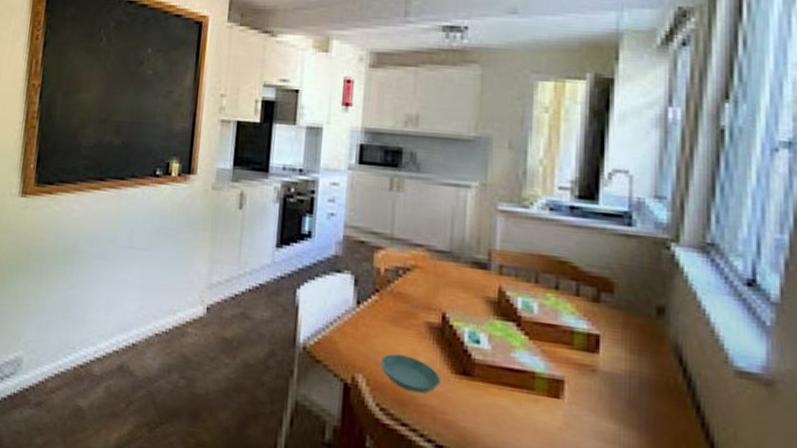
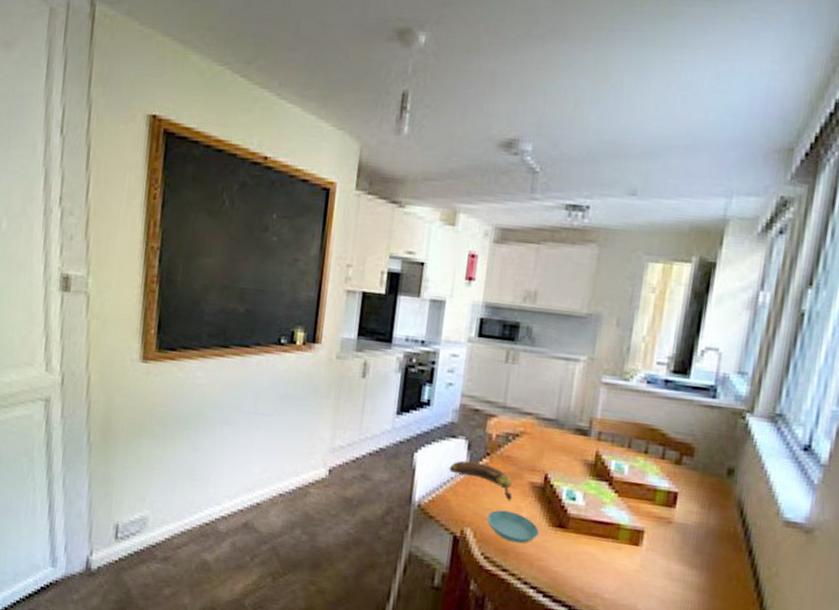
banana: none [335,297,407,343] -> present [448,460,513,501]

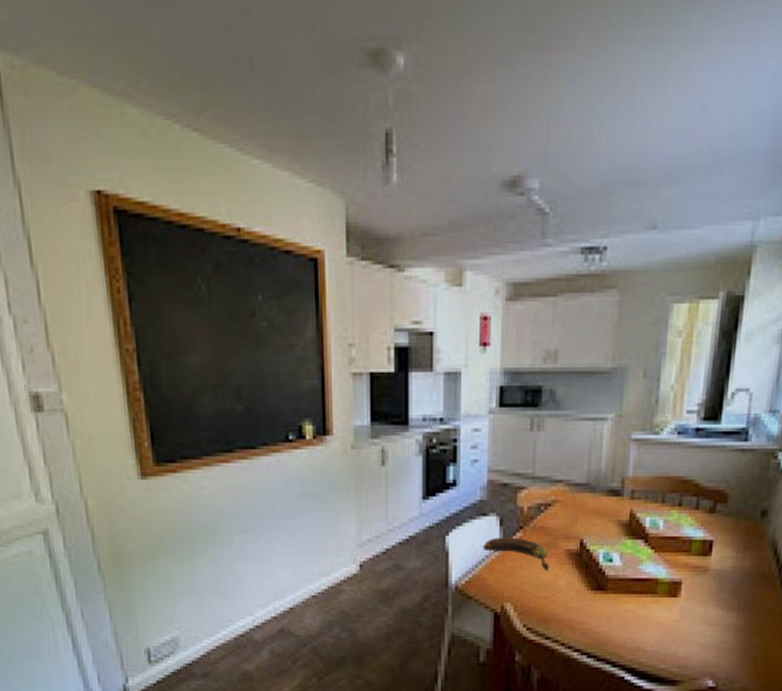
saucer: present [487,510,539,544] -> none [526,581,578,611]

